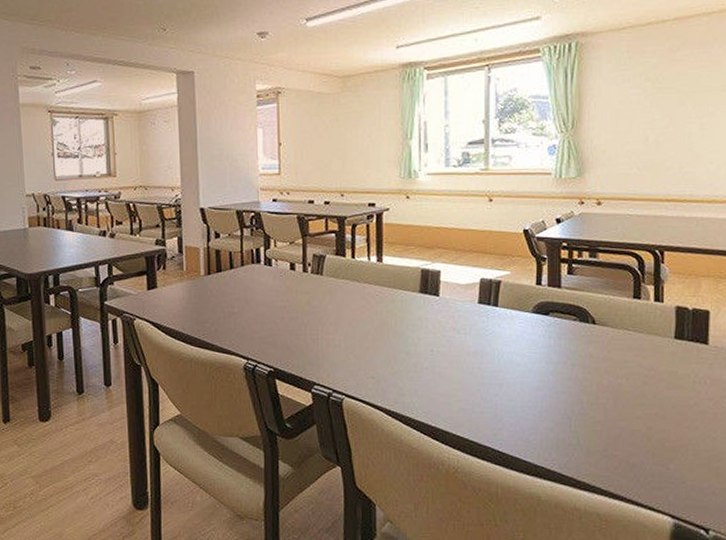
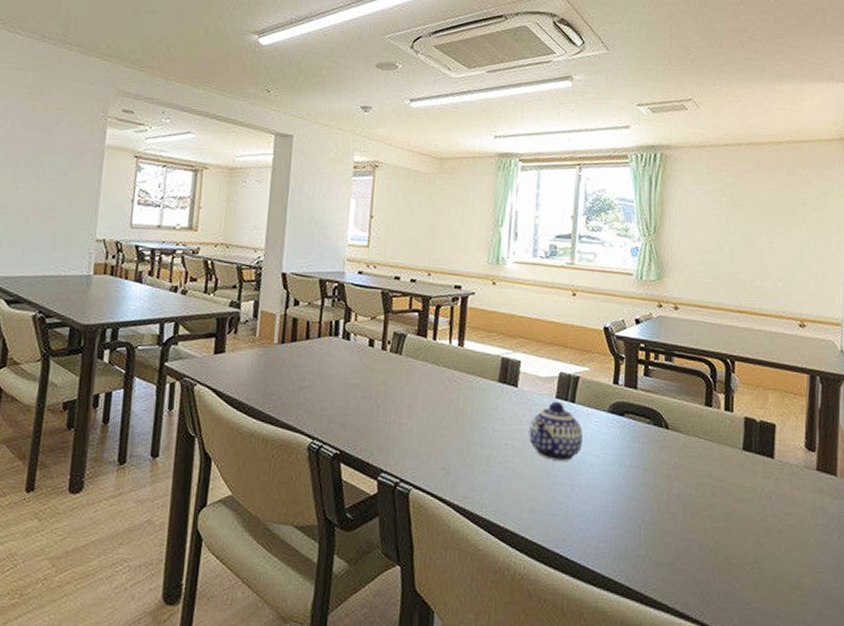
teapot: none [454,306,507,364] -> present [529,401,583,462]

